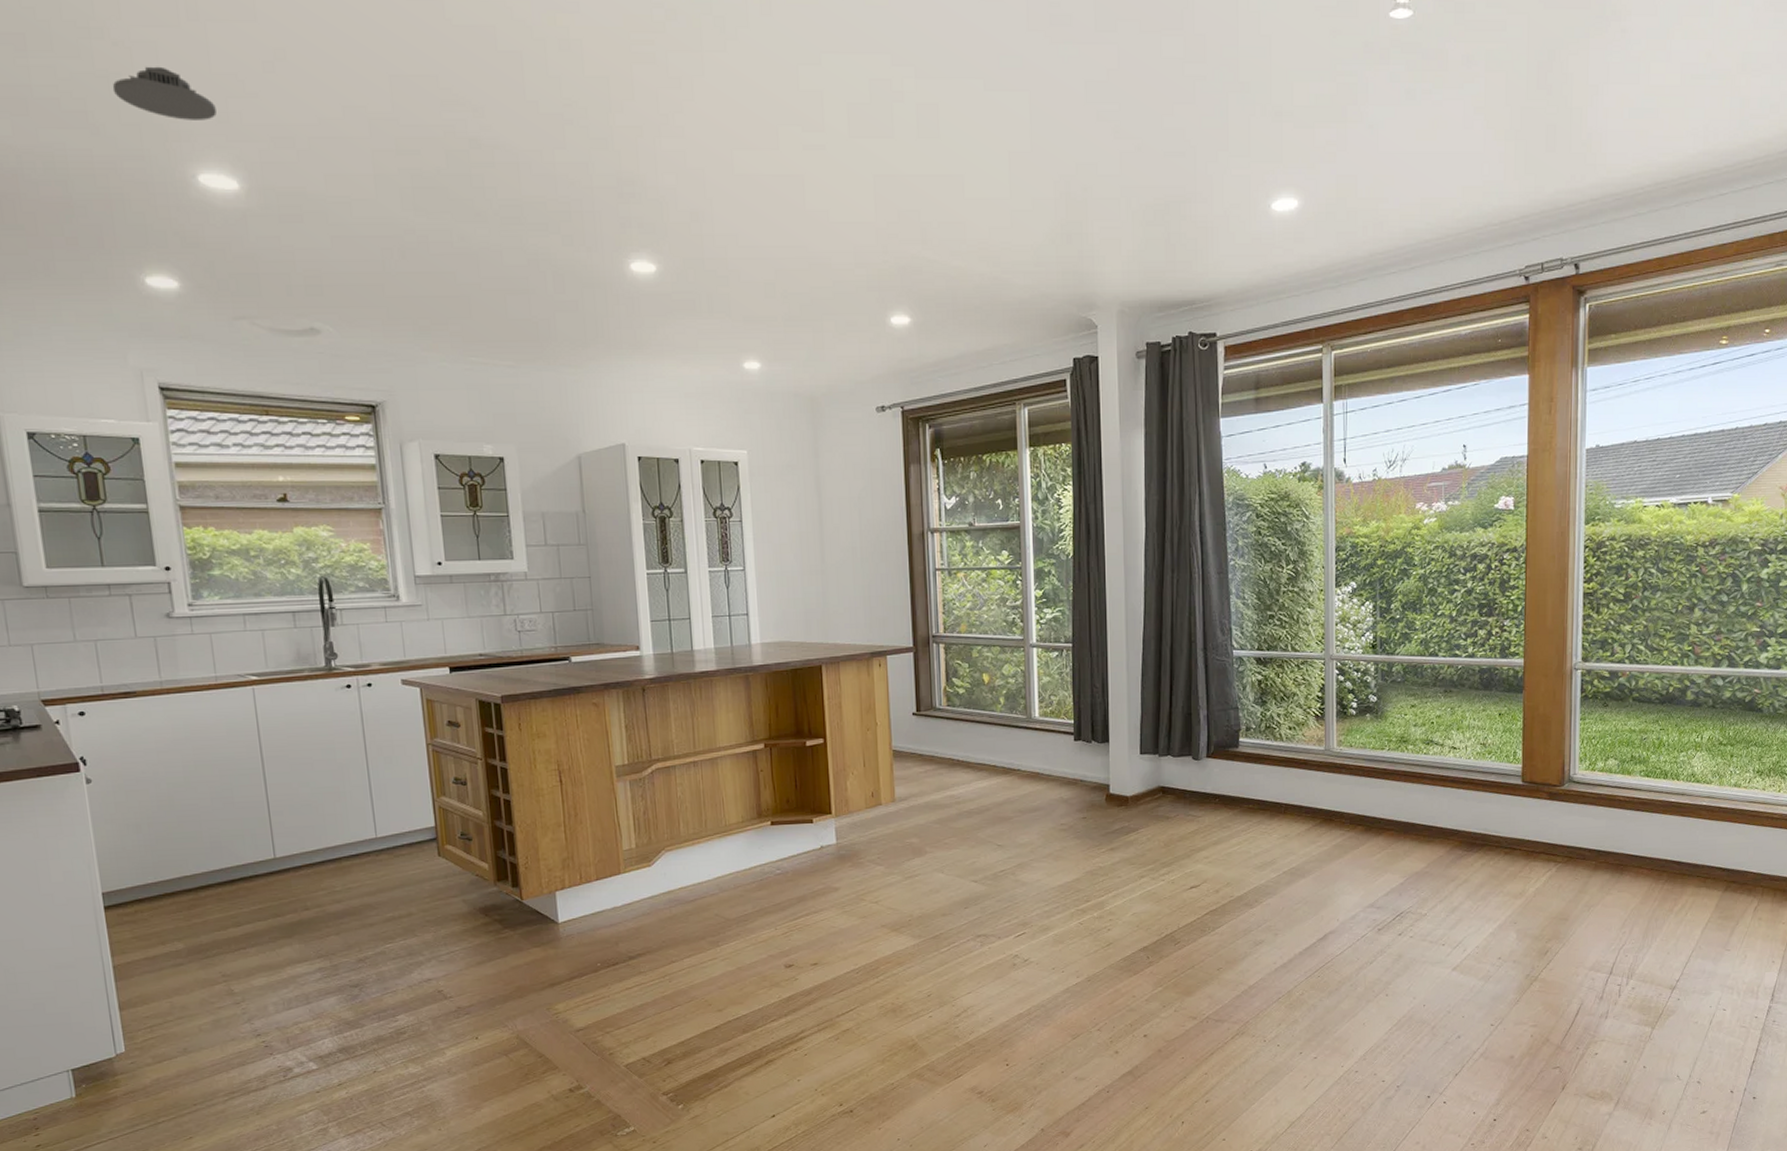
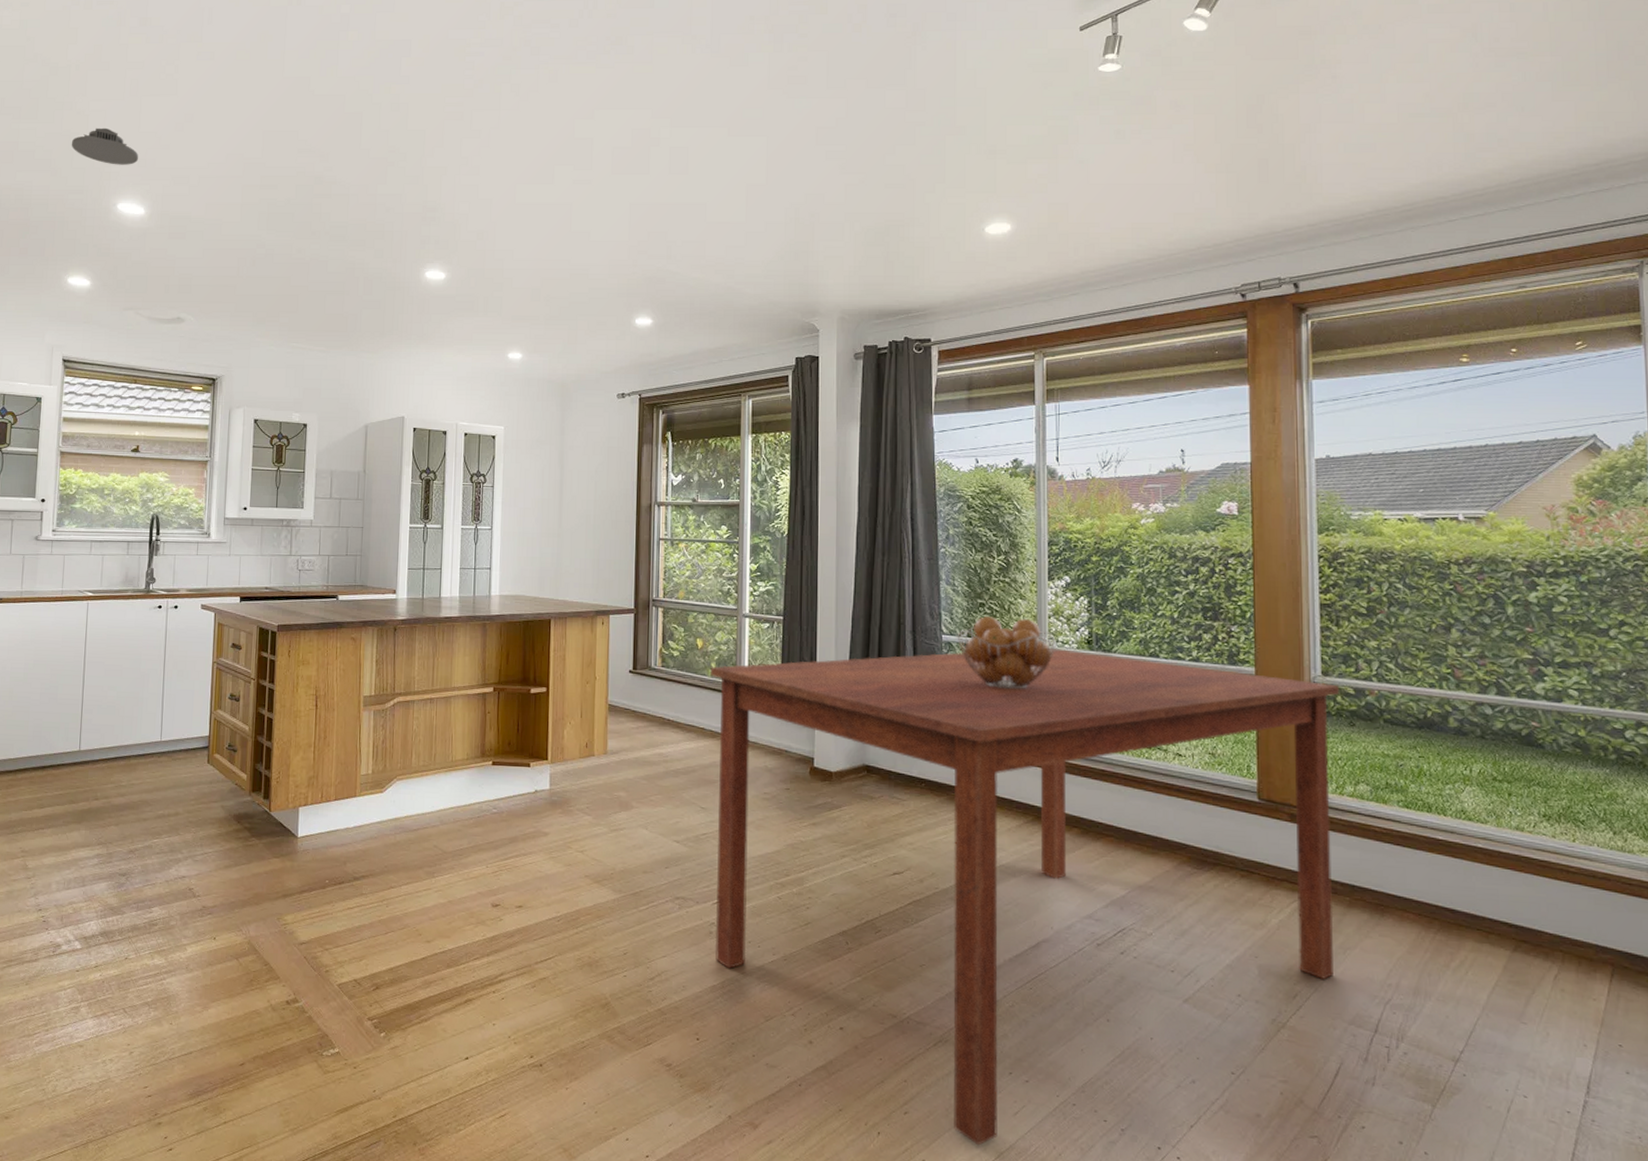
dining table: none [999,655,1596,1120] -> present [710,649,1339,1146]
fruit basket: none [1247,627,1343,700] -> present [957,616,1056,690]

